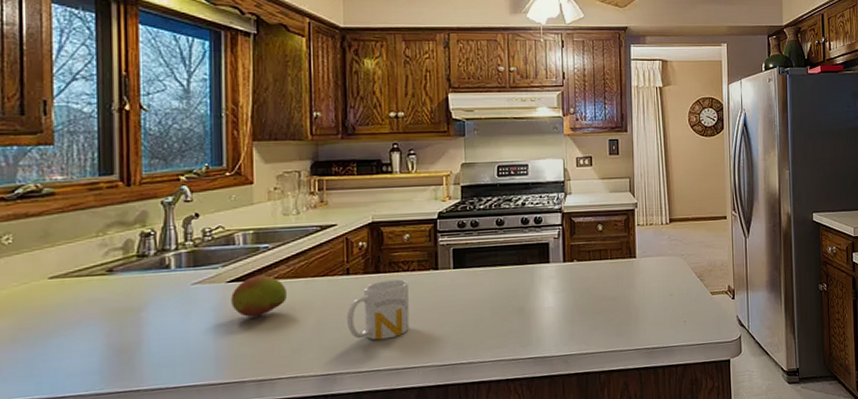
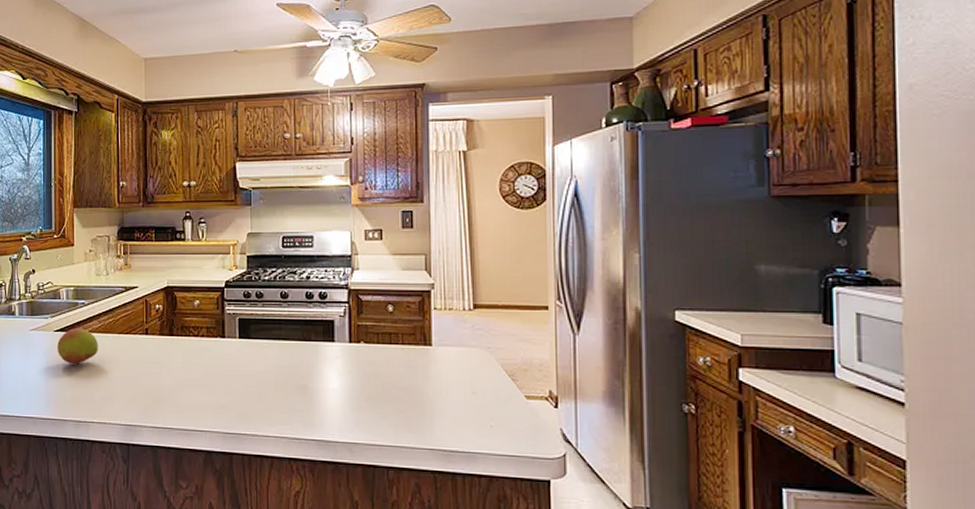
mug: present [346,279,409,340] -> none [145,343,198,400]

